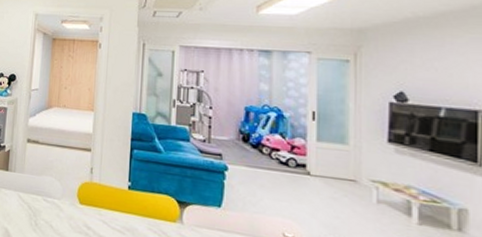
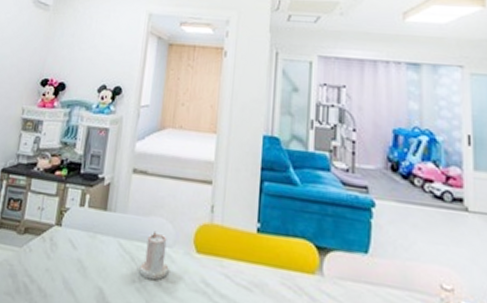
candle: none [35,186,58,224] -> present [139,230,169,281]

